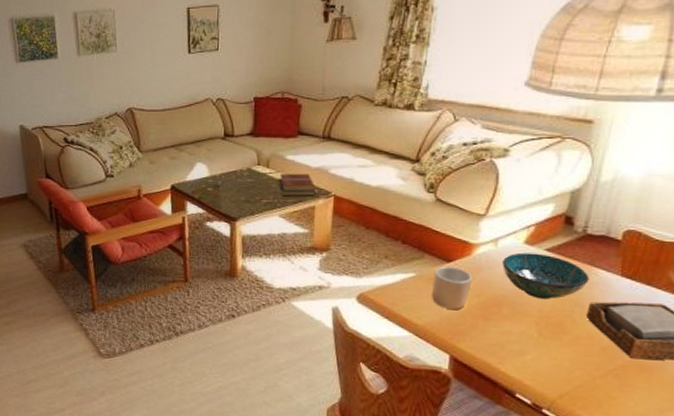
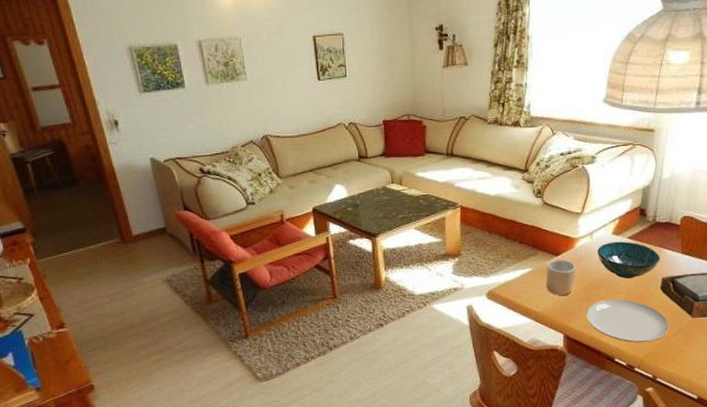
books: present [277,173,316,197] -> none [410,188,445,211]
plate: none [481,321,597,381] -> present [586,299,670,343]

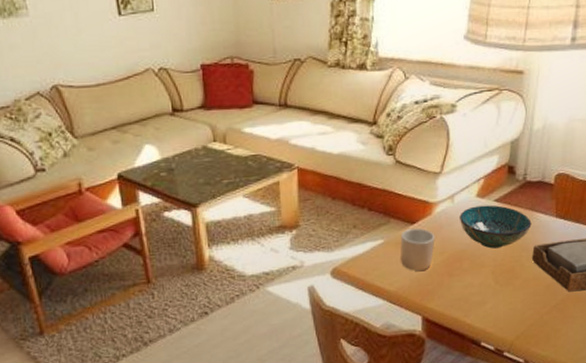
plate: present [586,299,670,343] -> none [448,272,543,323]

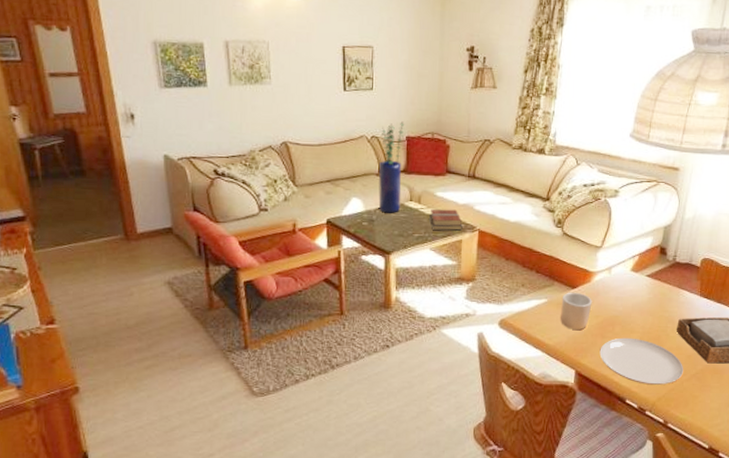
vase: none [169,46,204,159] -> present [378,121,405,213]
books: none [237,146,279,174] -> present [428,209,463,231]
plate: none [448,272,543,323] -> present [599,337,684,386]
bowl: present [460,205,532,249] -> none [615,278,678,318]

